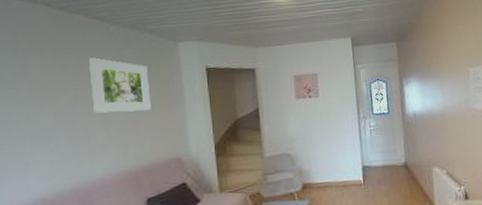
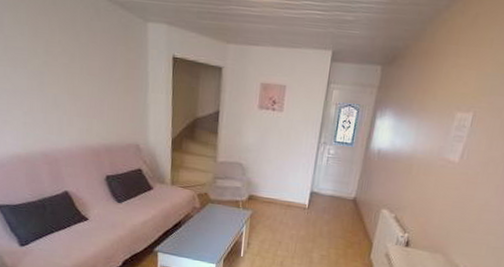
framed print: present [88,57,151,113] -> none [59,23,116,92]

